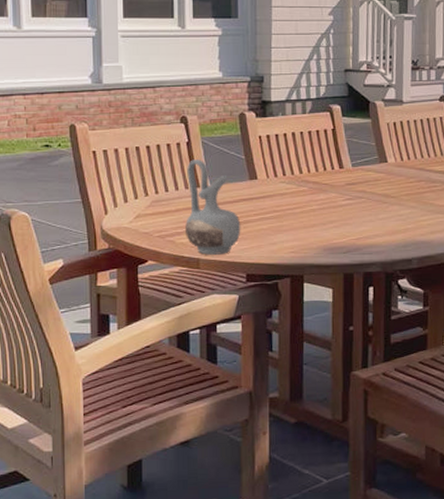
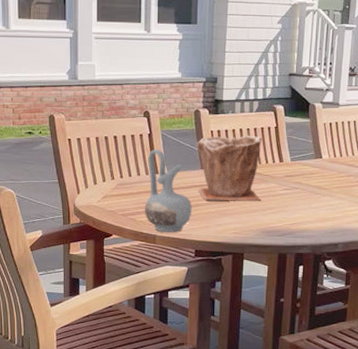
plant pot: none [243,139,320,216] -> present [197,135,262,202]

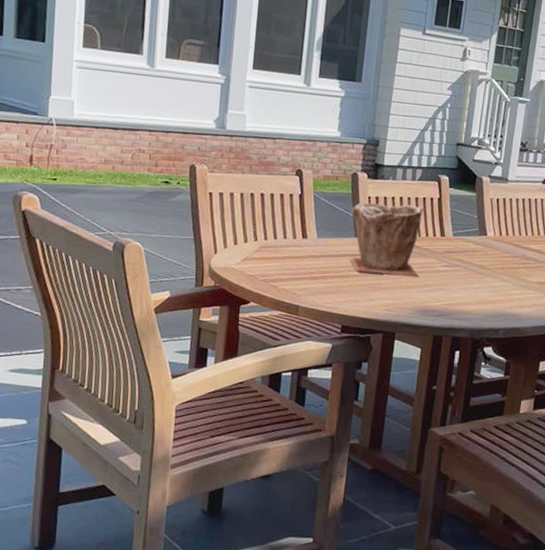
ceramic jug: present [144,149,192,232] -> none [288,211,342,304]

